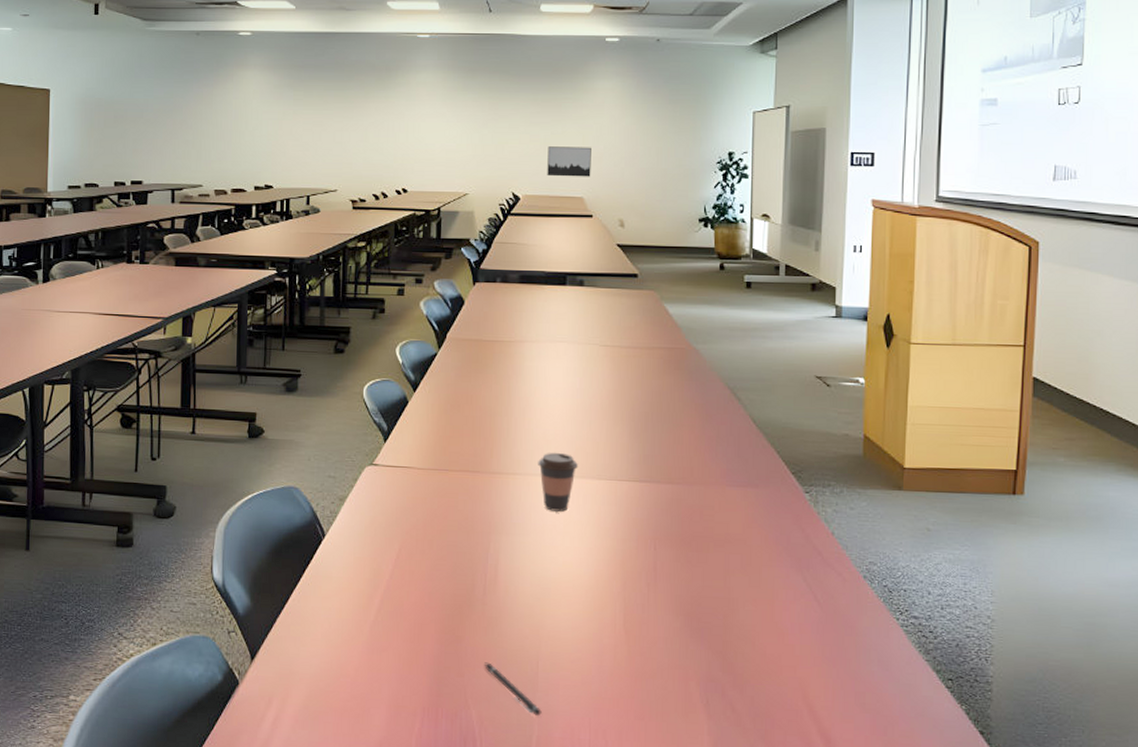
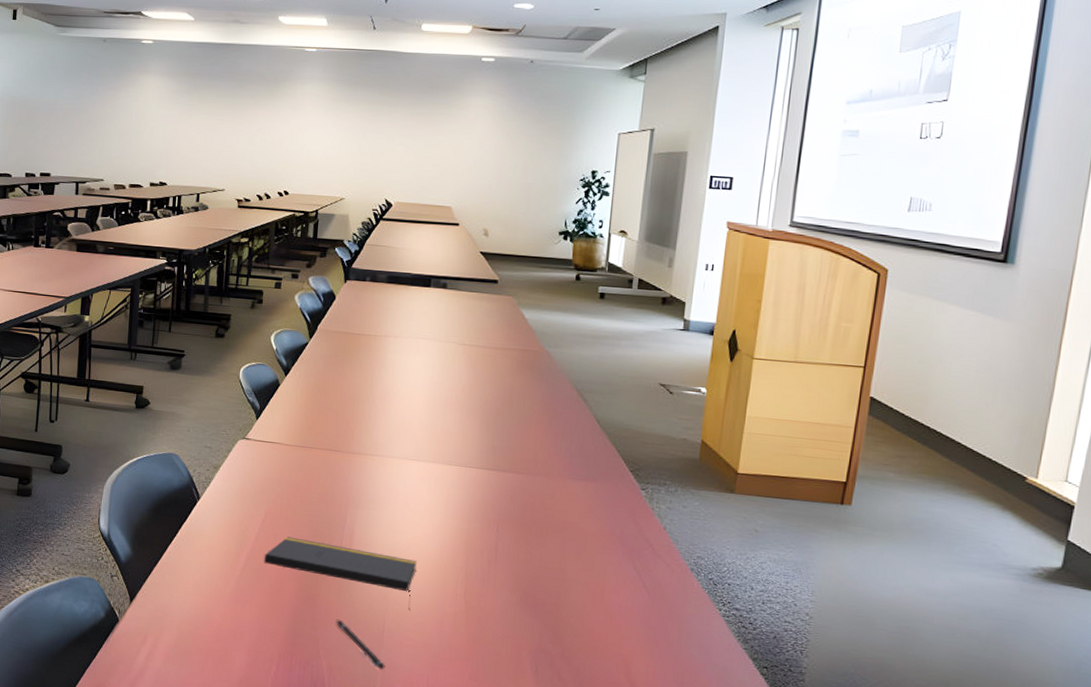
notepad: none [400,572,570,646] -> present [263,536,417,610]
coffee cup: present [538,452,578,512] -> none [395,438,431,492]
wall art: present [547,146,591,177] -> none [419,158,462,188]

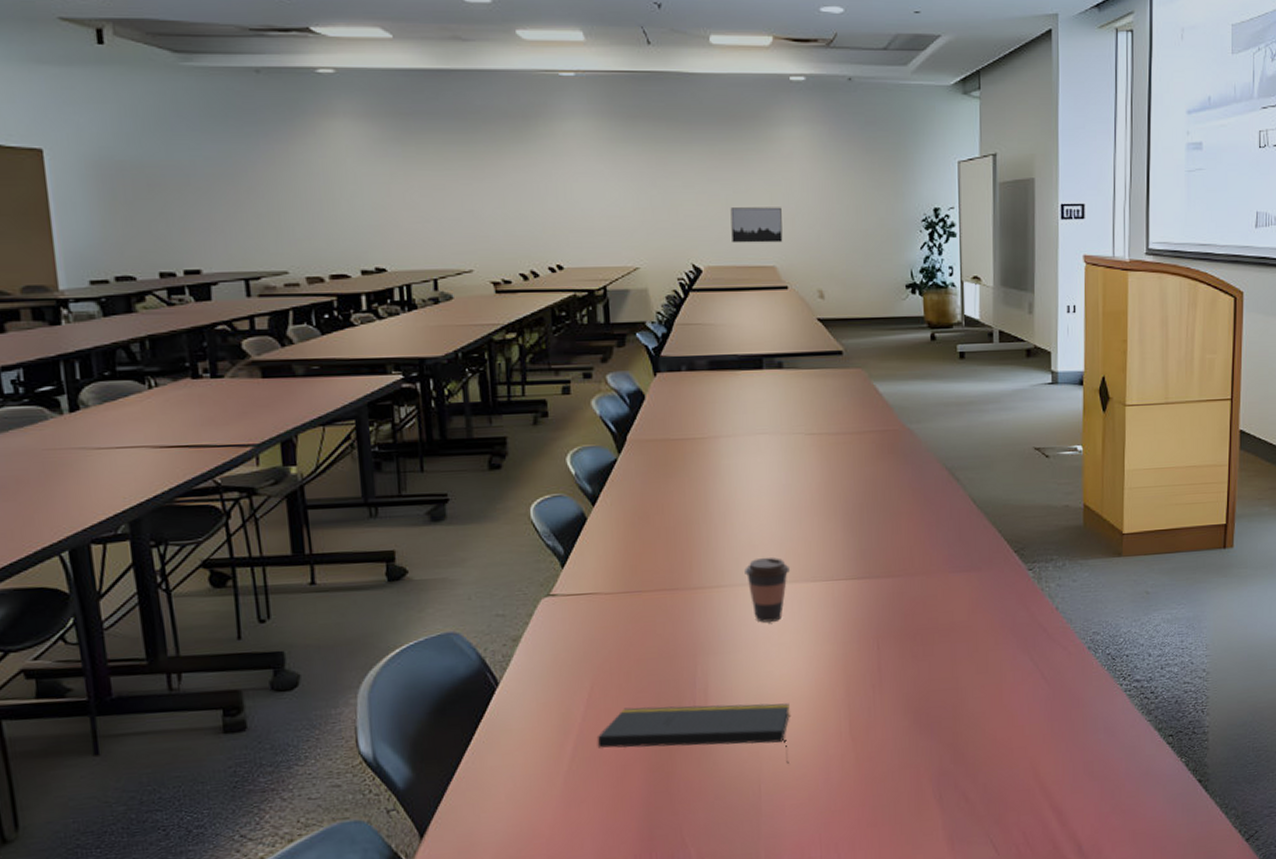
pen: present [335,619,385,670] -> none [699,794,768,843]
coffee cup: none [395,438,431,492] -> present [745,557,790,622]
wall art: none [419,158,462,188] -> present [730,207,783,243]

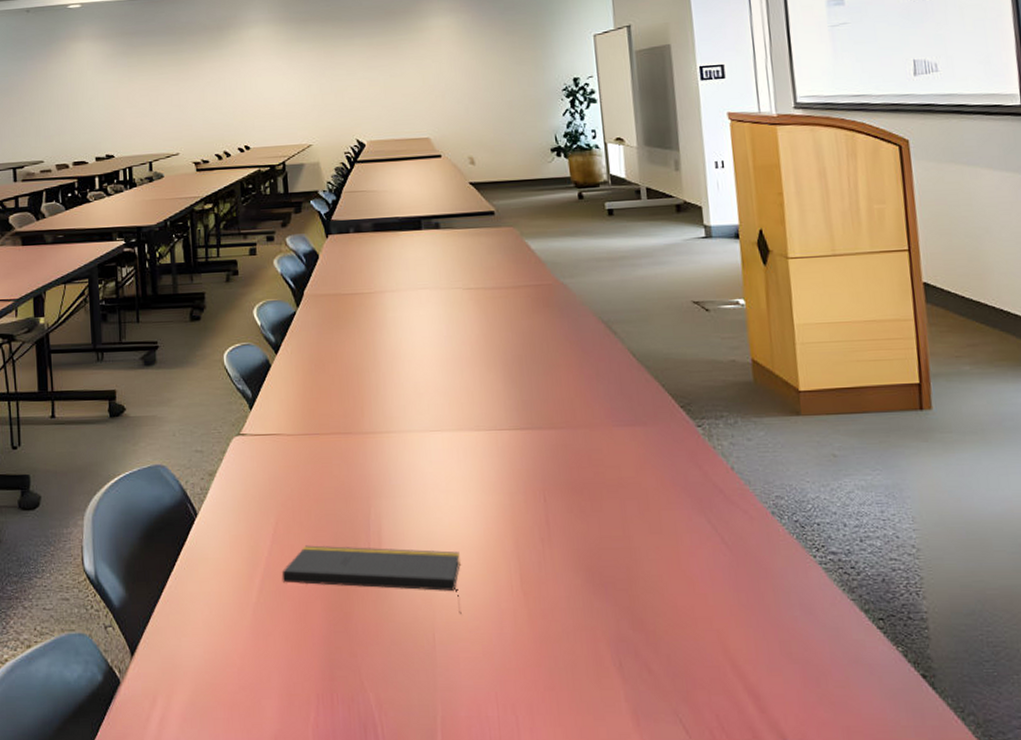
wall art: present [730,207,783,243] -> none [388,86,435,120]
coffee cup: present [745,557,790,622] -> none [412,405,454,469]

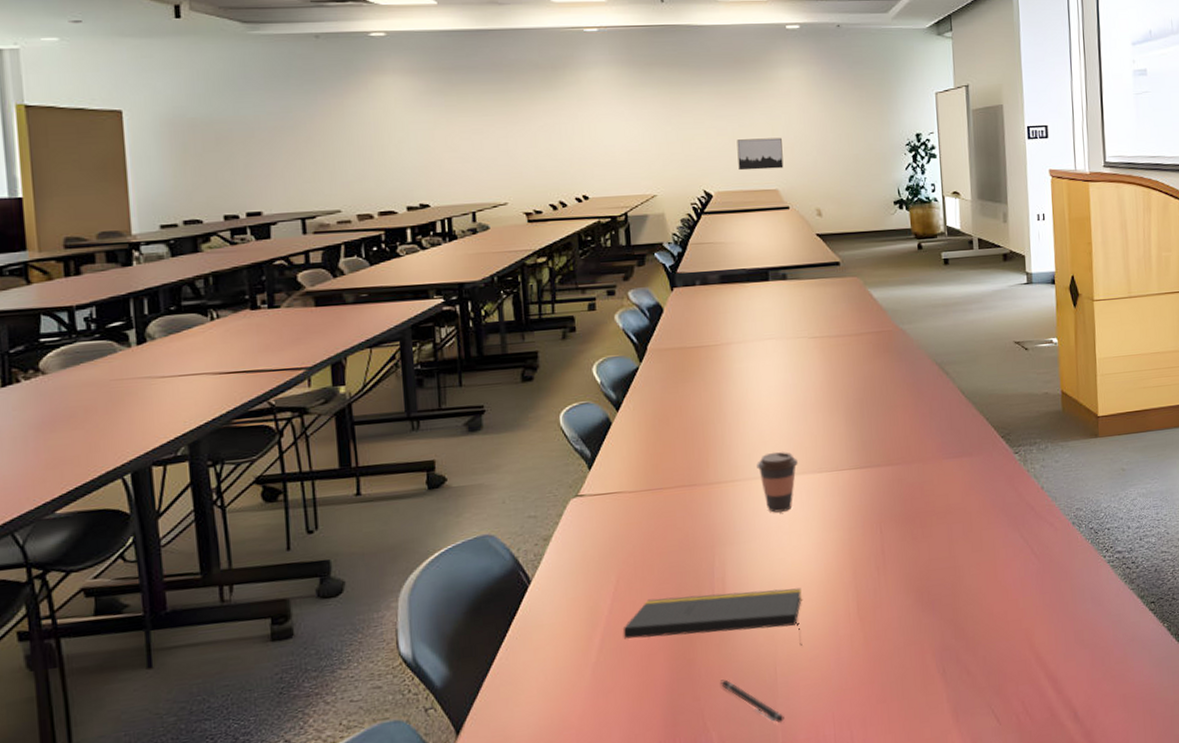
pen: none [376,639,444,695] -> present [719,679,784,724]
wall art: none [388,86,435,120] -> present [737,137,784,171]
coffee cup: none [412,405,454,469] -> present [757,451,798,513]

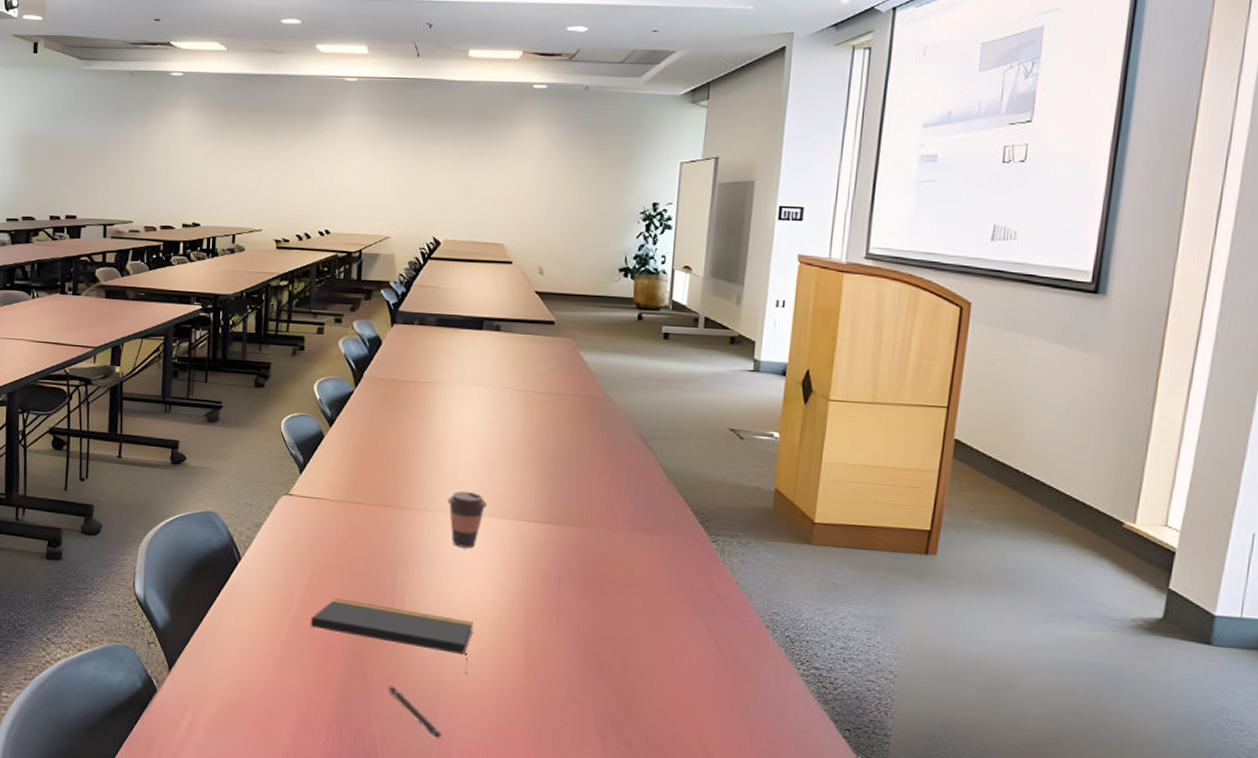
wall art: present [737,137,784,171] -> none [468,192,514,224]

